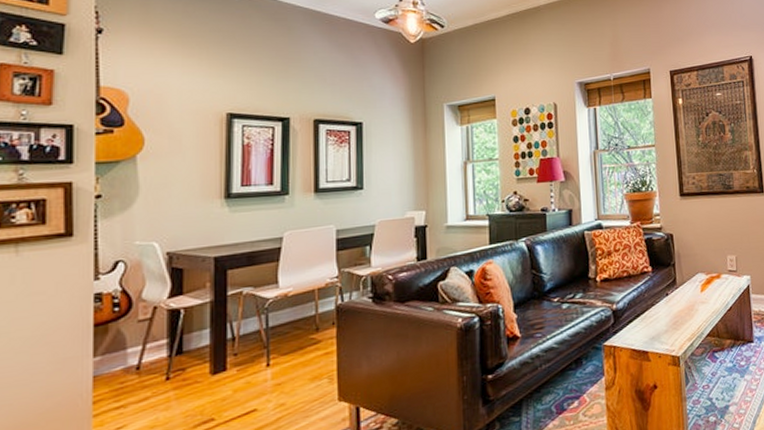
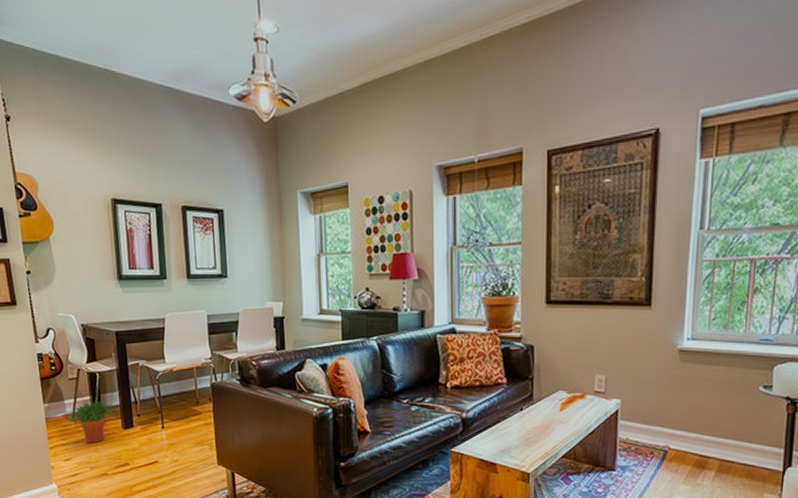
potted plant: none [125,343,210,401] -> present [65,401,120,444]

